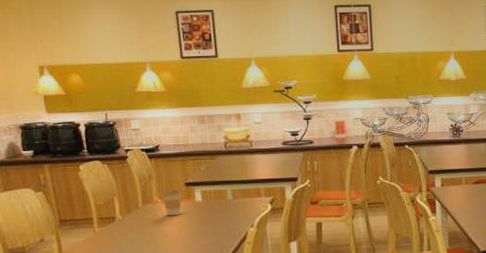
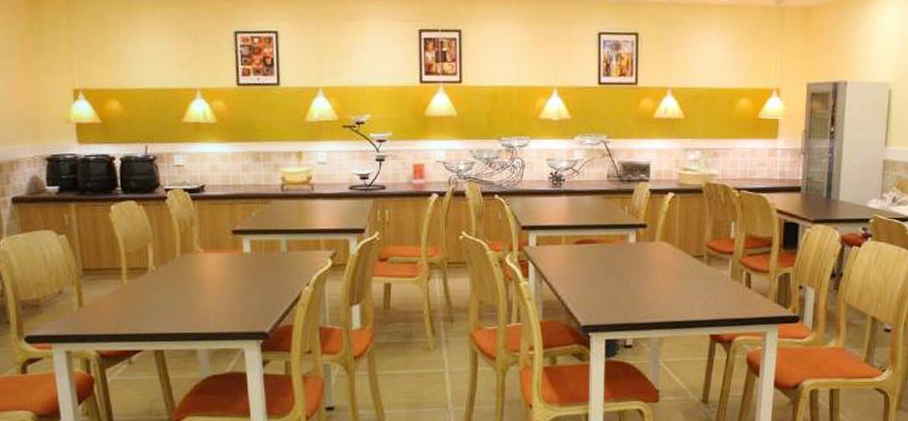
coffee cup: present [161,189,182,216] -> none [204,238,227,269]

